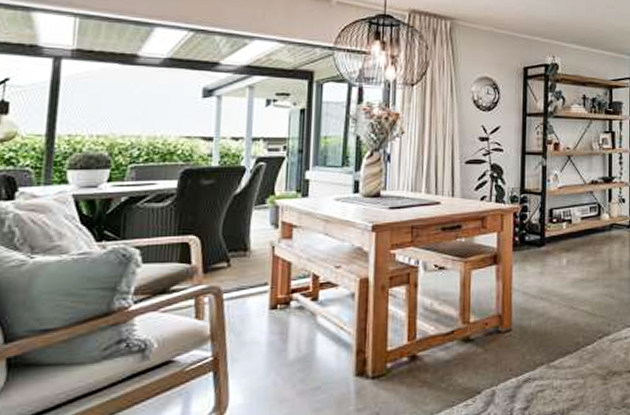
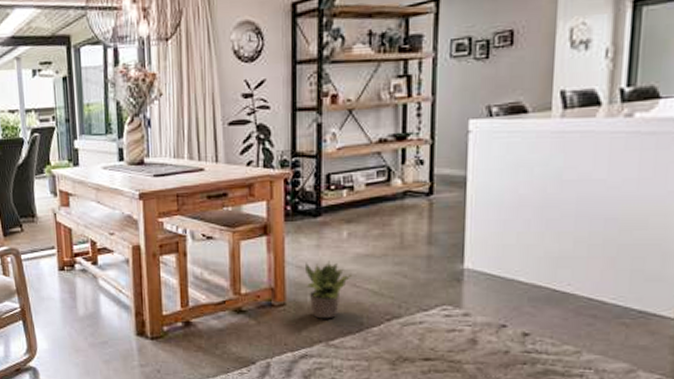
potted plant: none [529,286,570,342] -> present [304,261,352,319]

